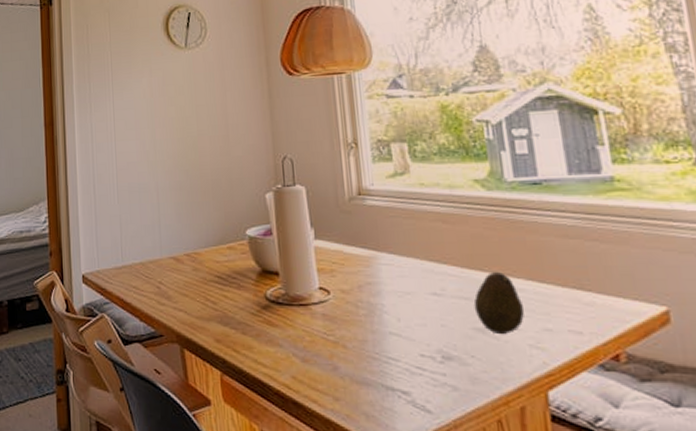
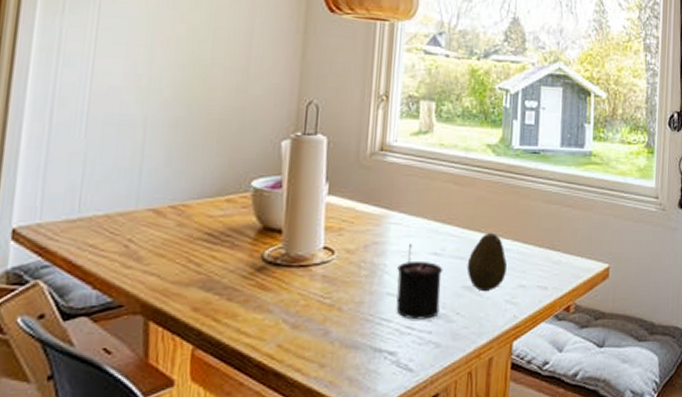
candle: none [396,283,451,361] -> present [396,243,443,320]

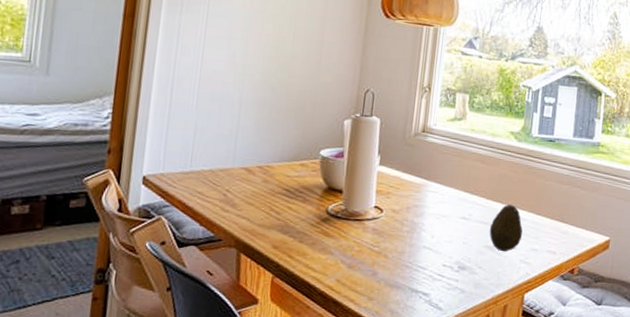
candle: present [396,243,443,320] -> none [430,208,470,270]

